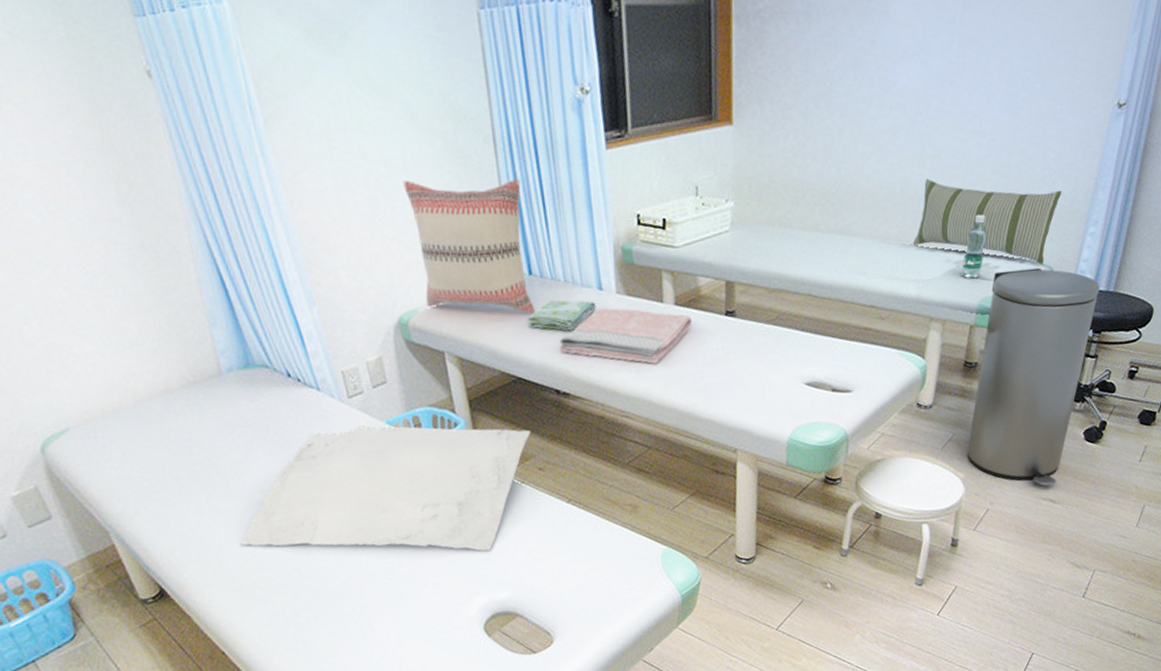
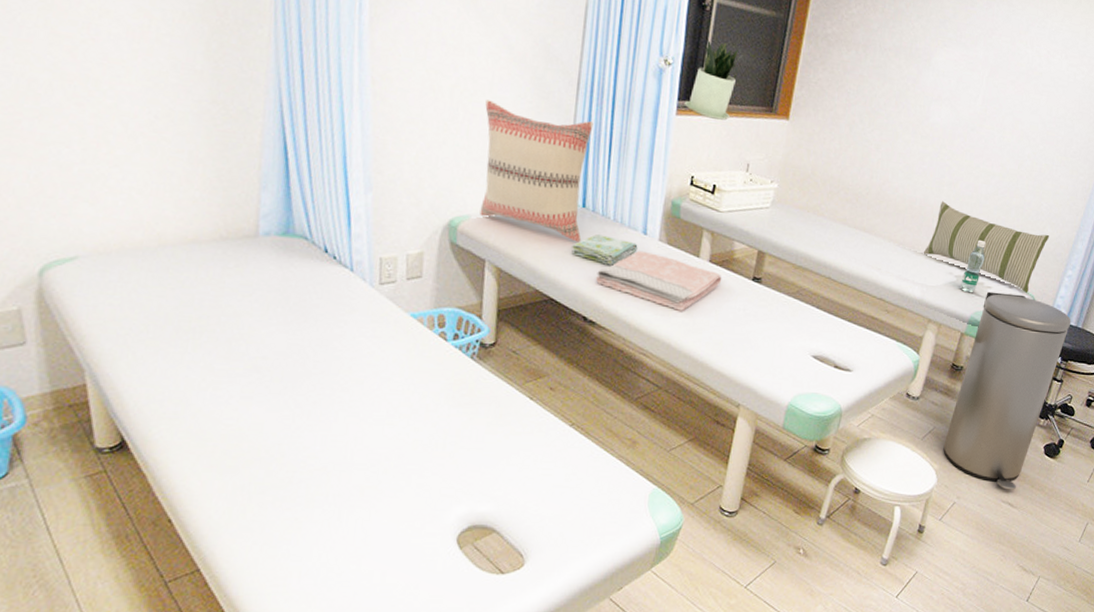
towel: present [239,426,532,551] -> none [224,311,551,459]
planter: none [612,51,667,145] -> present [684,40,743,120]

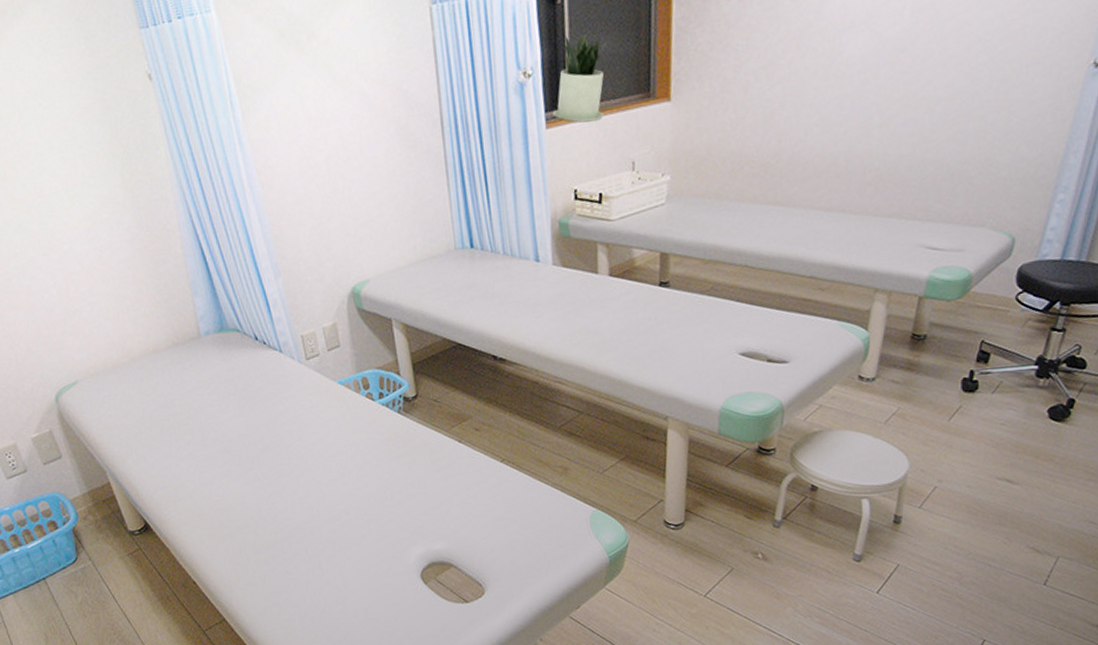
pillow: present [480,100,594,243] -> none [359,159,476,284]
towel: present [571,234,638,266] -> none [467,271,533,301]
towel: present [595,250,722,311] -> none [497,278,626,333]
pillow: present [923,201,1050,294] -> none [857,147,1027,235]
pedal bin: present [943,291,1071,490] -> none [913,236,1070,466]
bottle: present [960,239,986,293] -> none [911,182,940,249]

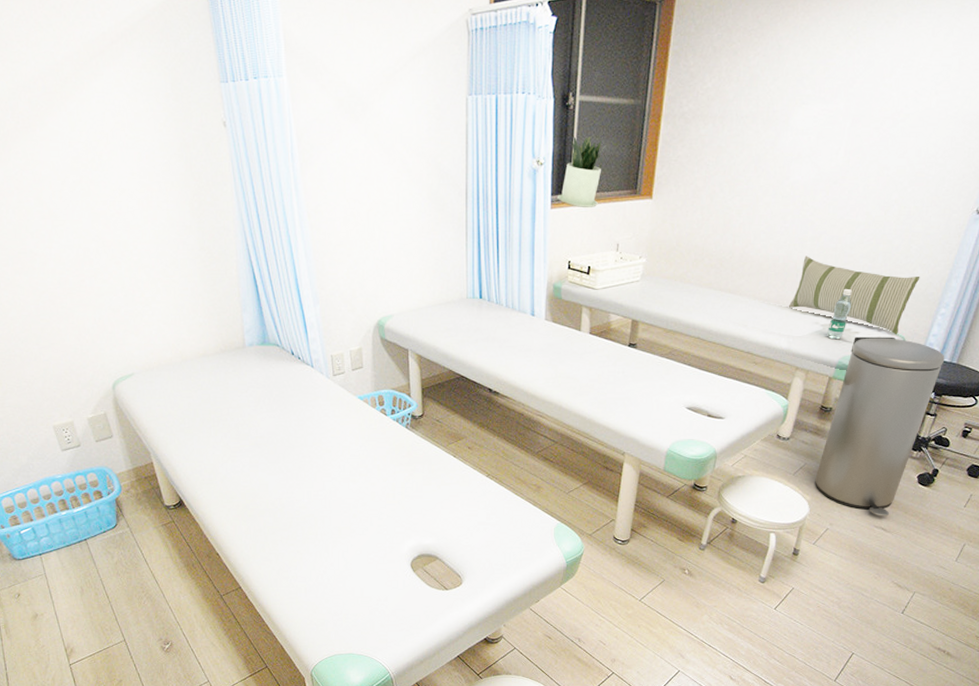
pillow: none [857,147,1027,235] -> present [788,256,920,335]
bottle: none [911,182,940,249] -> present [827,288,852,340]
pedal bin: none [913,236,1070,466] -> present [815,336,945,516]

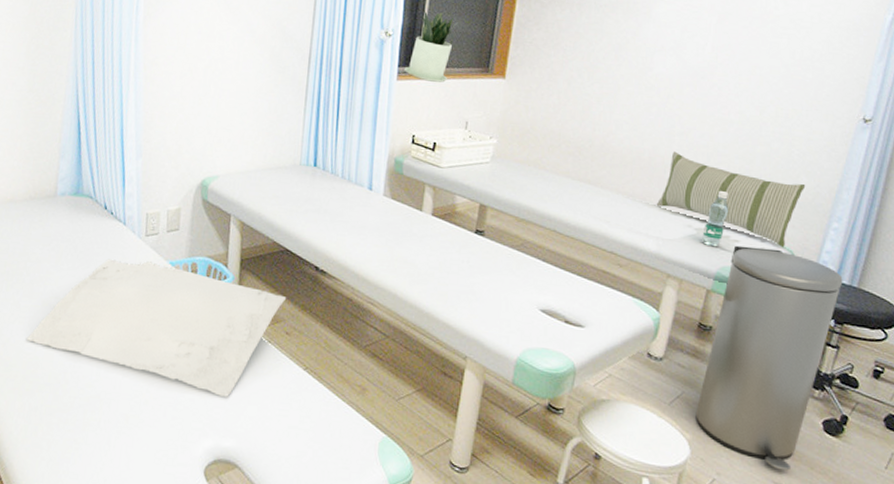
towel: none [240,398,466,505] -> present [26,259,287,397]

